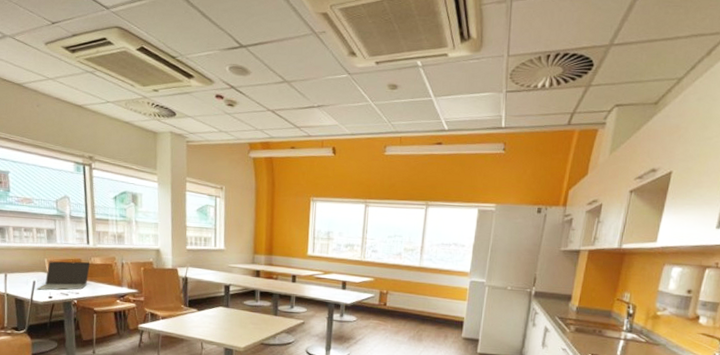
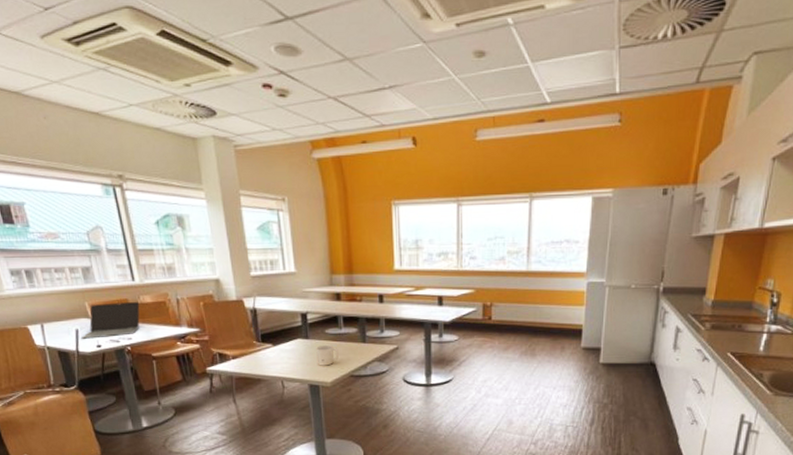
mug: none [233,314,253,333] -> present [316,345,339,366]

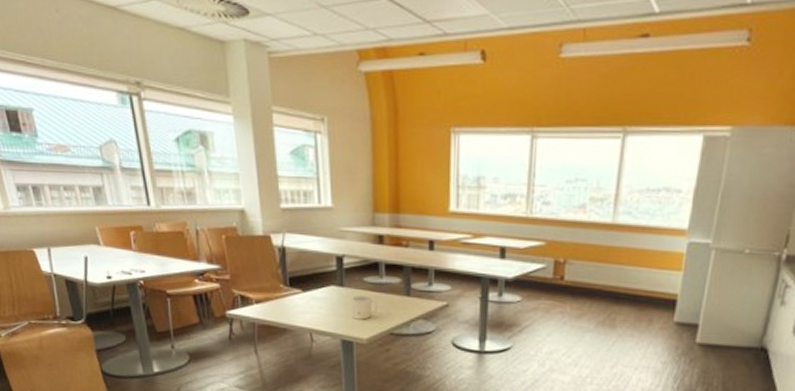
laptop: present [81,301,140,339] -> none [90,229,155,268]

